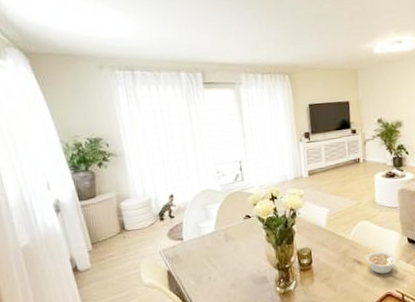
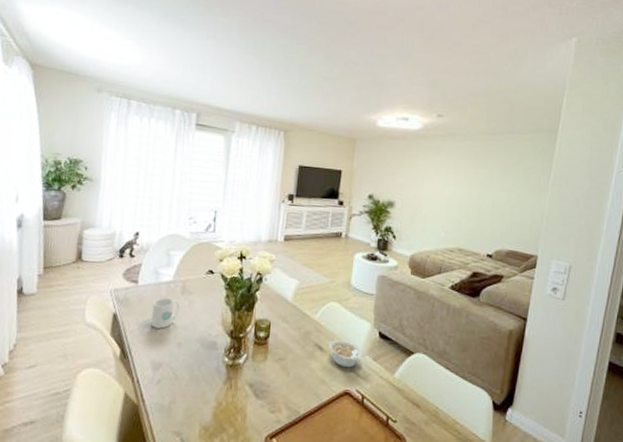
mug: none [202,247,227,276] -> present [151,298,180,329]

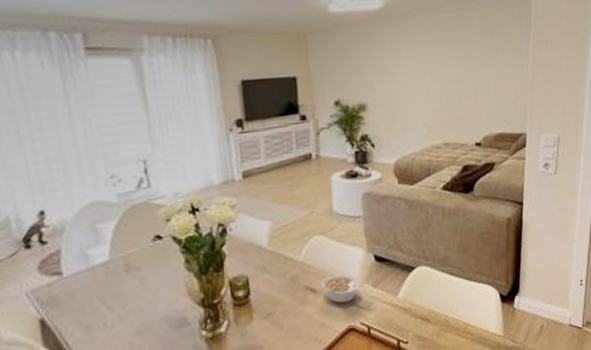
mug: present [151,298,180,329] -> none [91,282,130,323]

